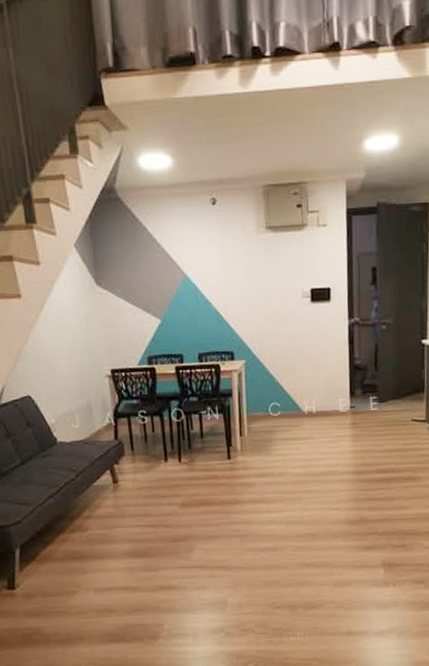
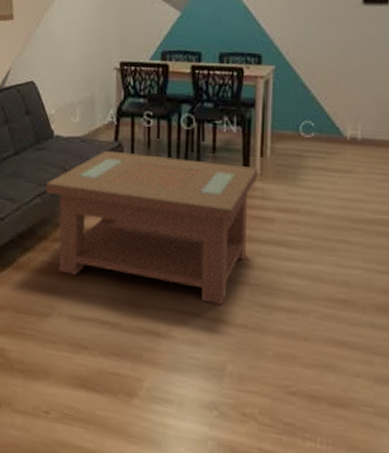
coffee table: none [56,445,240,557] -> present [45,150,258,305]

